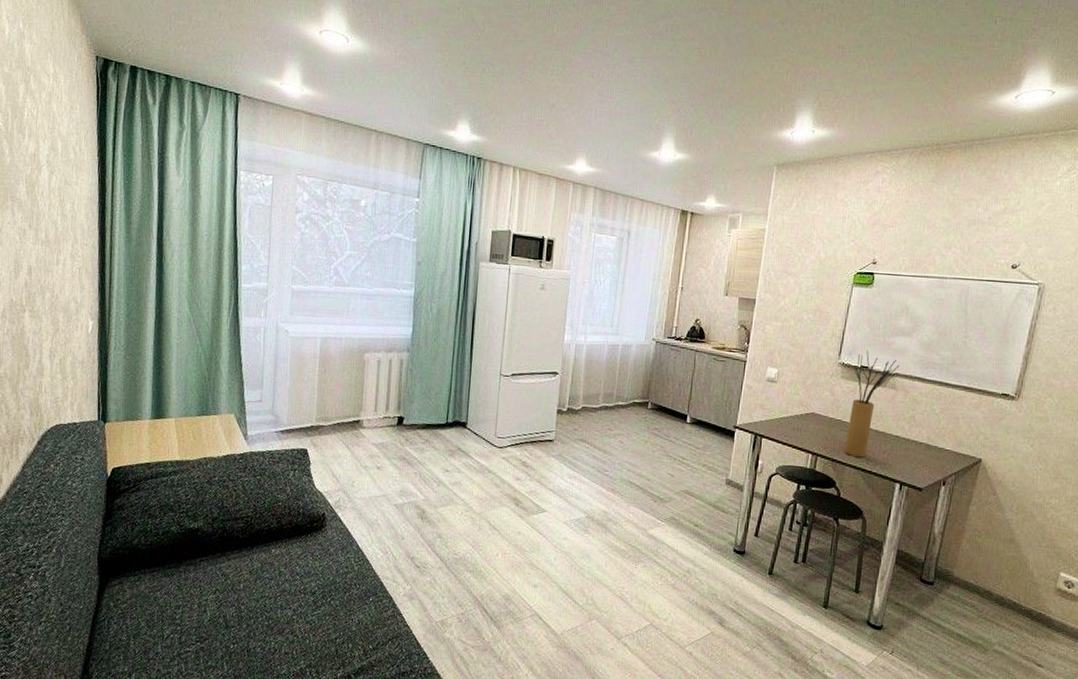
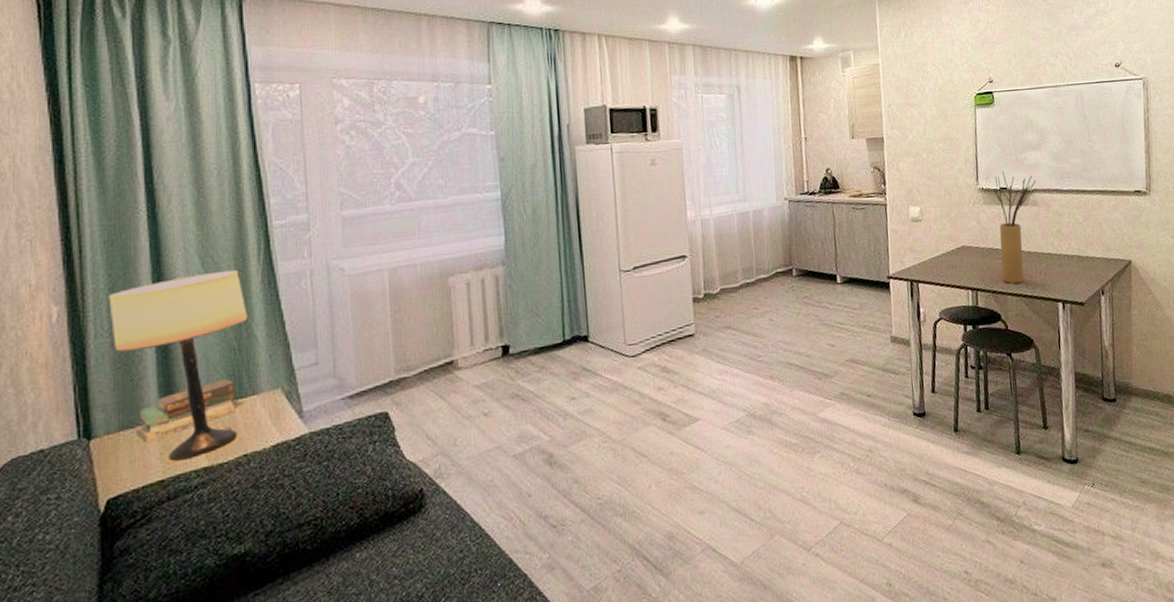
table lamp: none [125,315,217,452] -> present [108,269,248,461]
books: none [134,398,204,434] -> present [135,378,237,443]

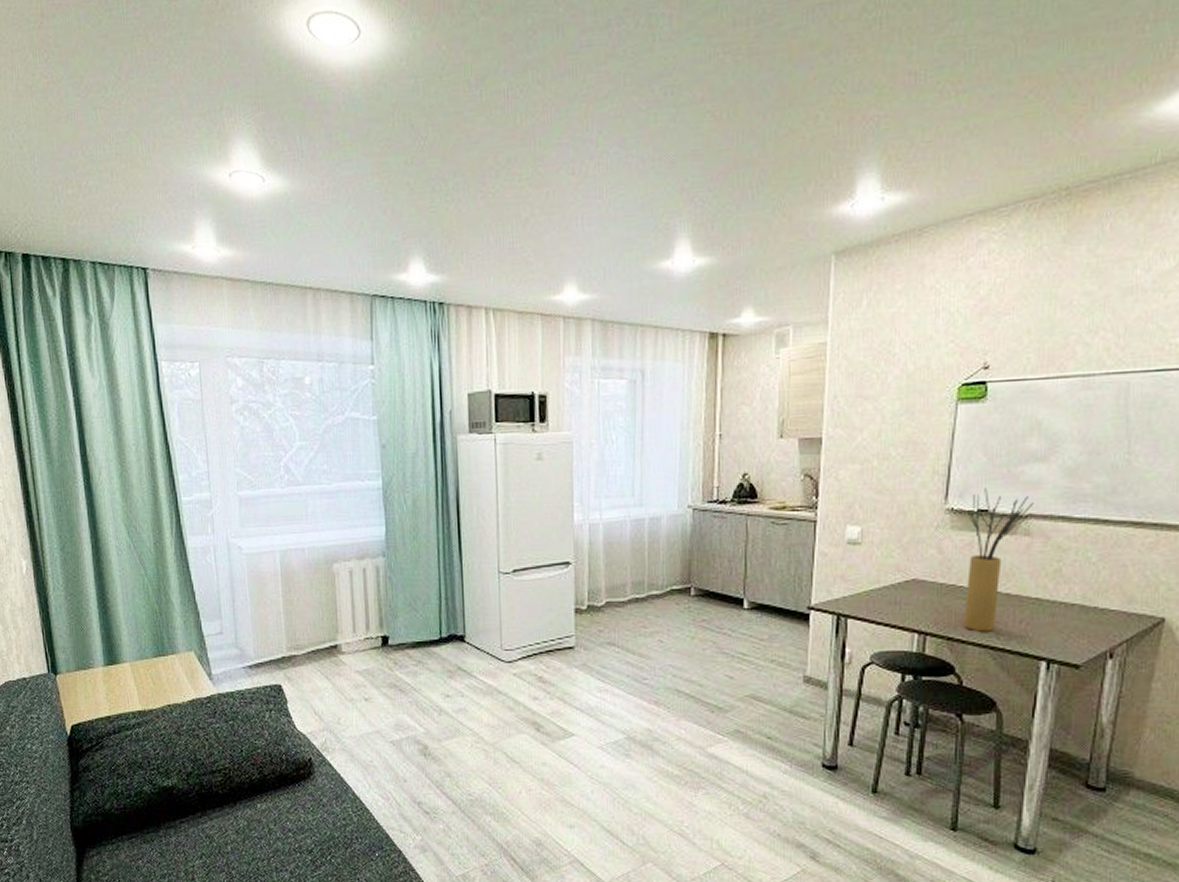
table lamp: present [108,269,248,461] -> none [60,540,166,702]
books: present [135,378,237,443] -> none [87,637,160,684]

